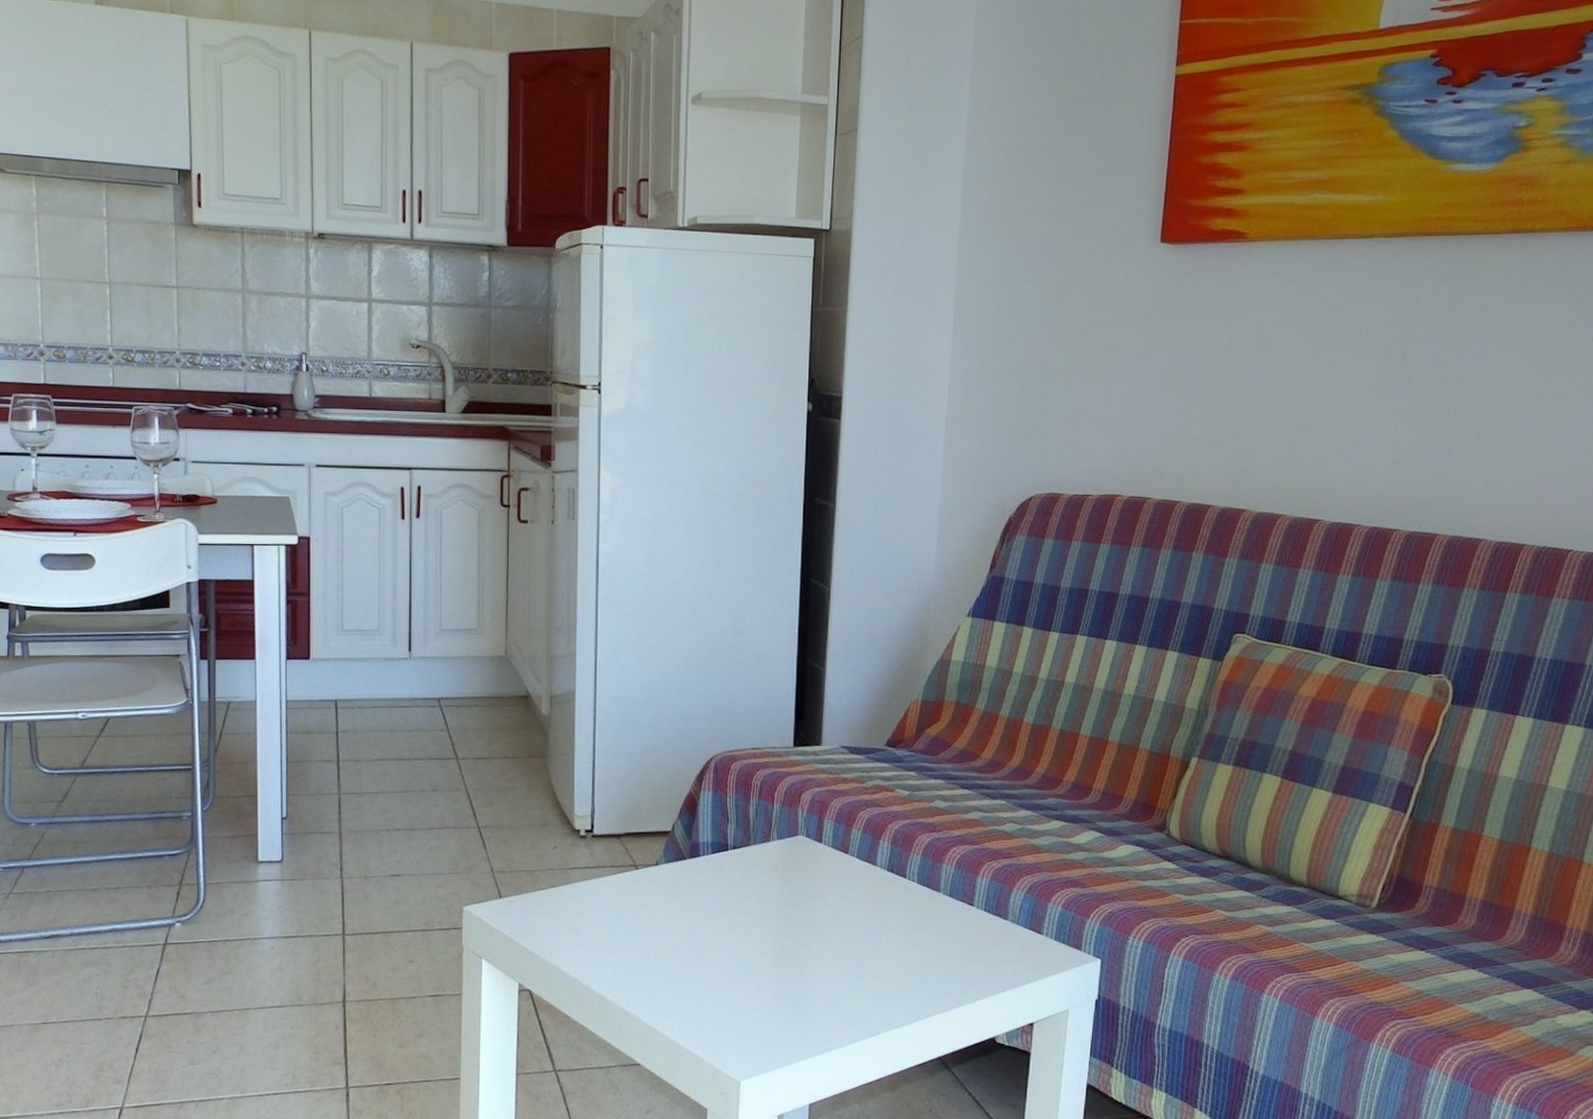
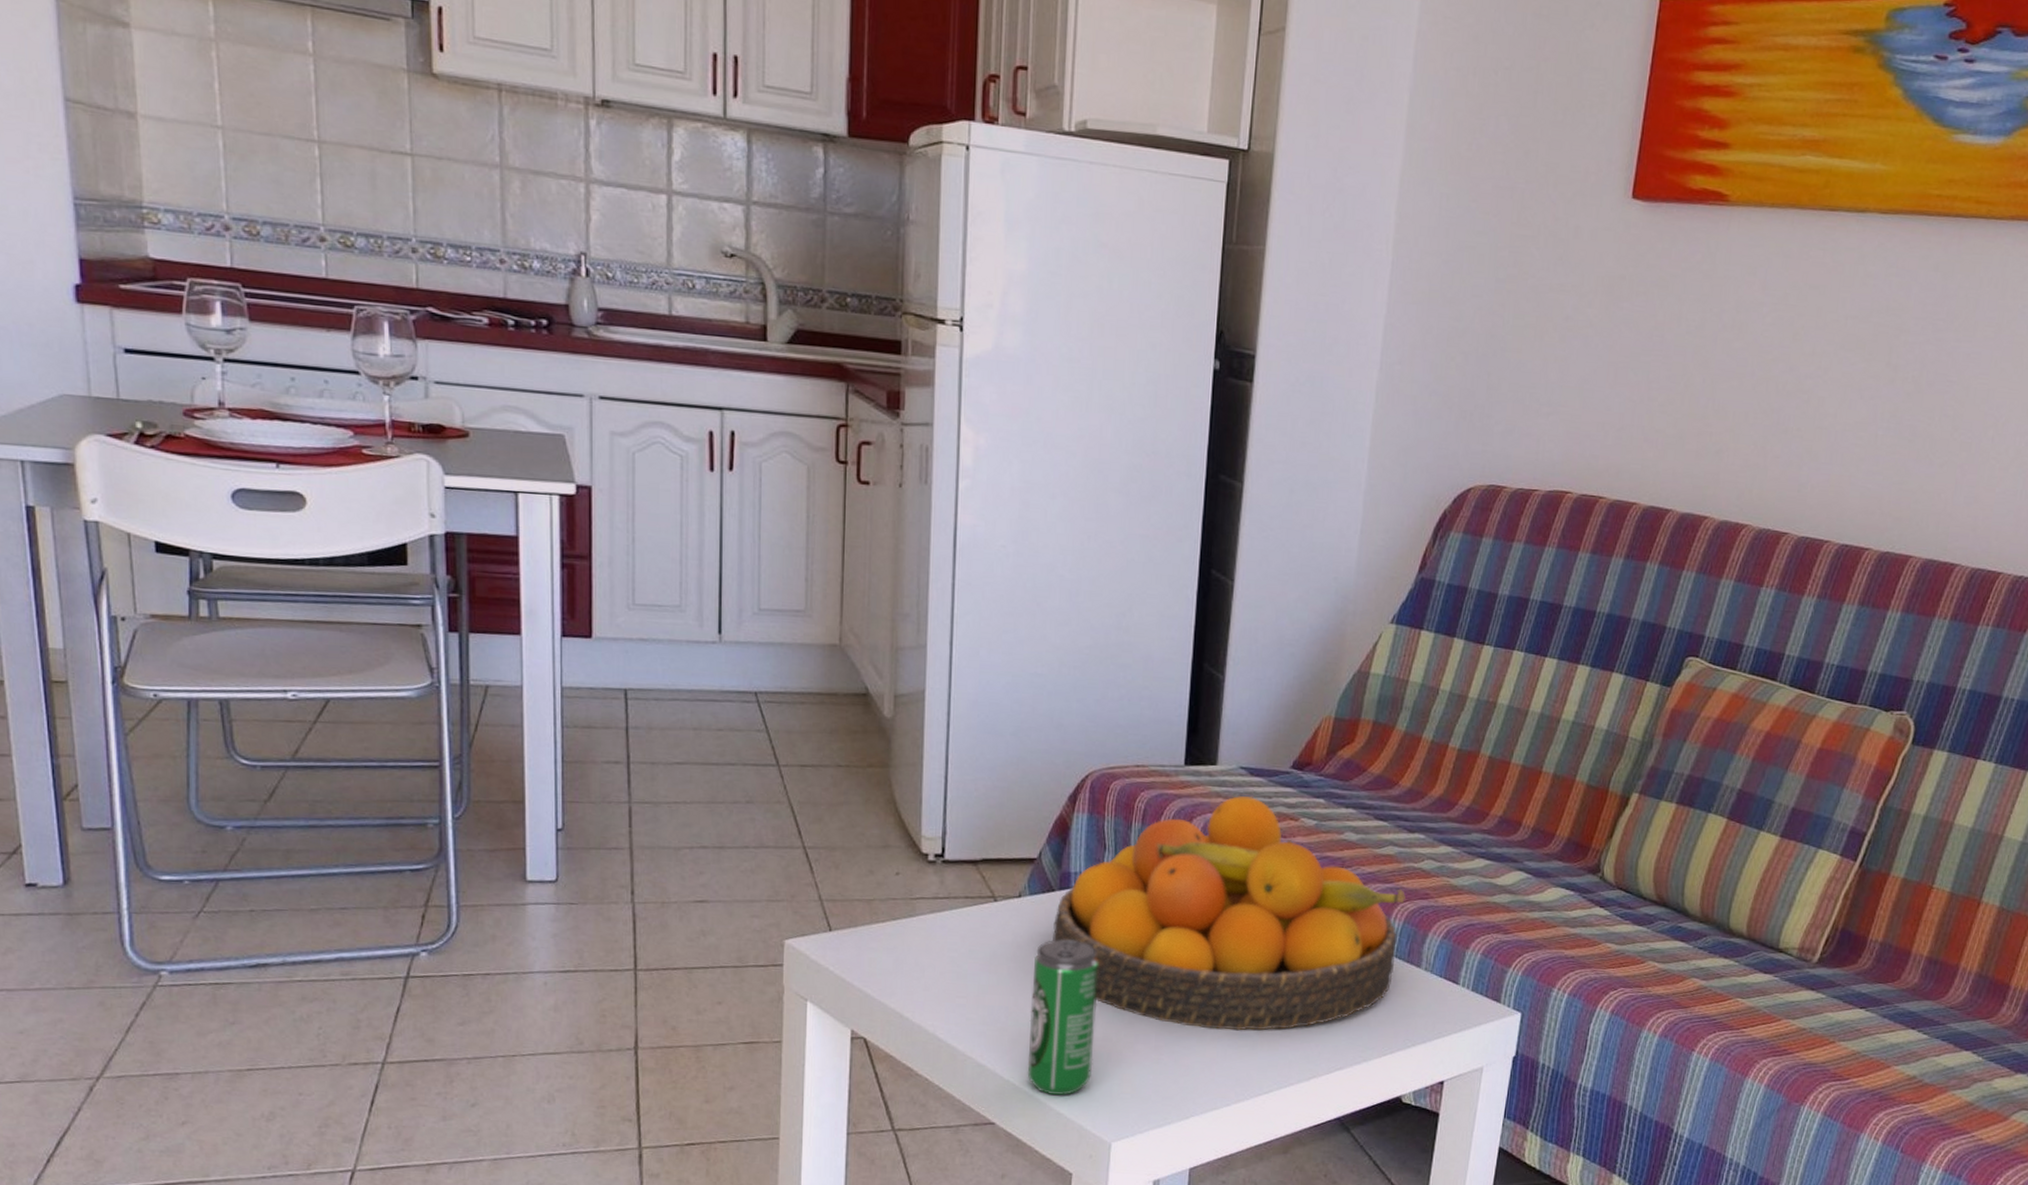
beverage can: none [666,901,726,1039] -> present [1027,939,1100,1096]
fruit bowl: none [686,772,991,980] -> present [1053,796,1406,1031]

